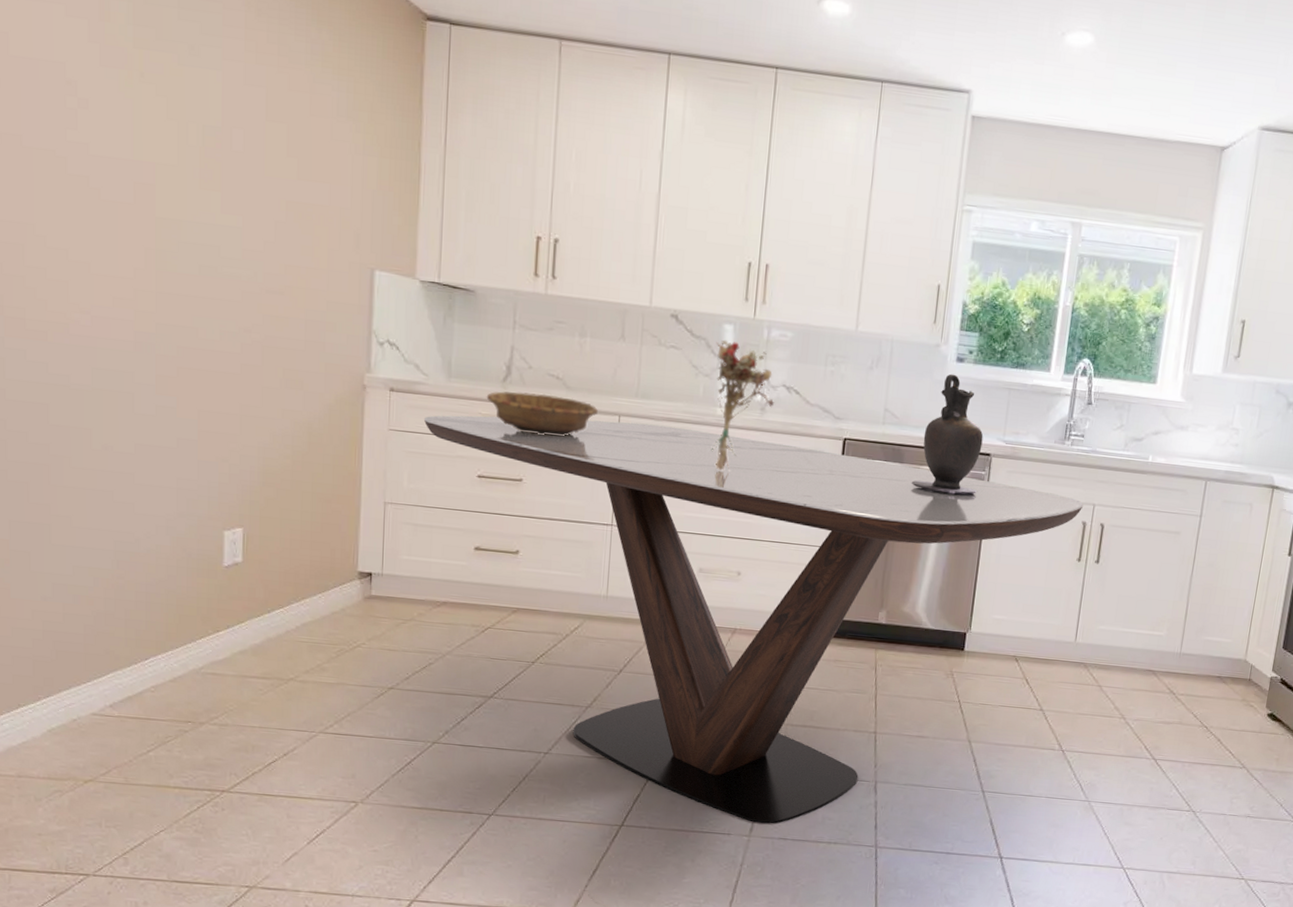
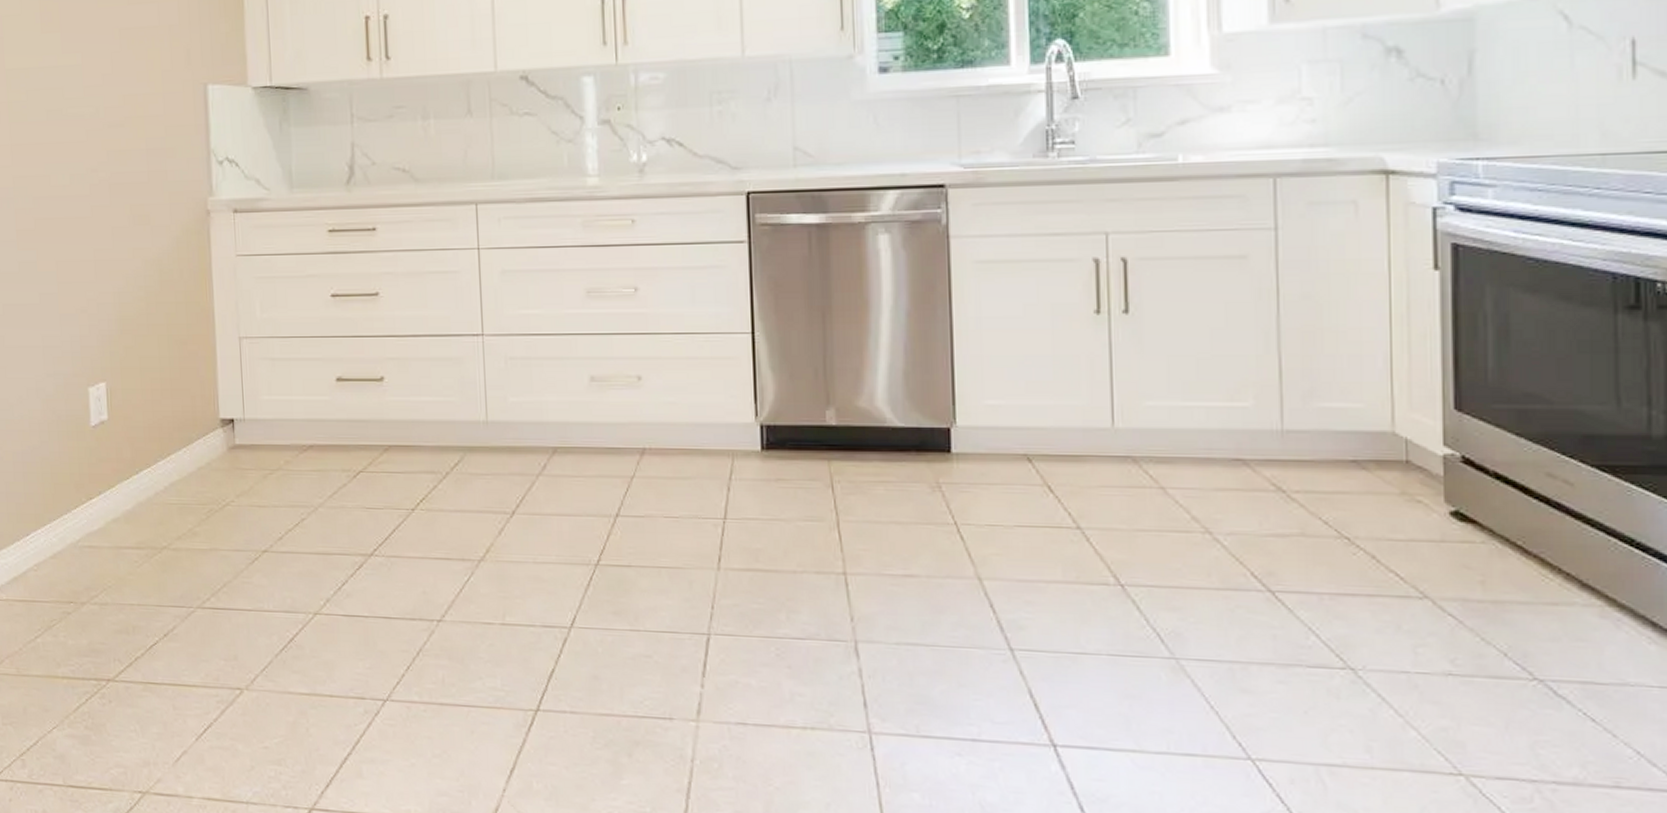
dining table: present [423,415,1084,824] -> none [269,207,1091,704]
decorative bowl: present [486,391,598,437] -> none [331,191,452,239]
bouquet: present [710,339,775,470] -> none [575,95,655,253]
pitcher: present [911,374,983,495] -> none [842,89,935,245]

